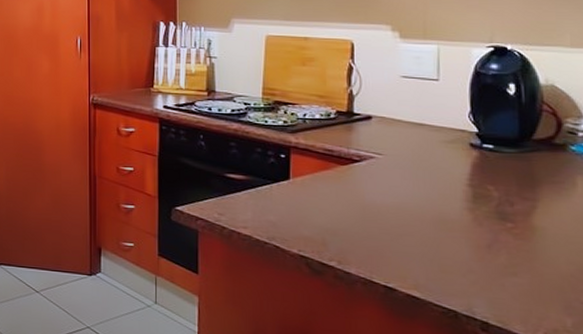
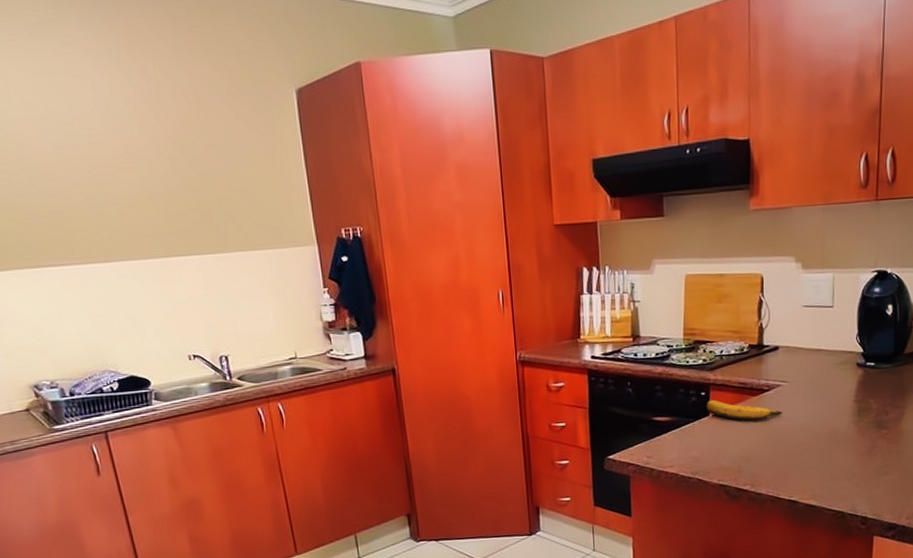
banana: none [286,163,377,192] -> present [706,399,782,422]

